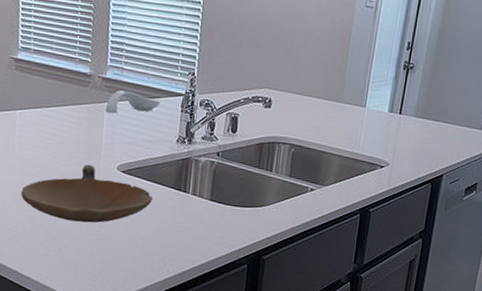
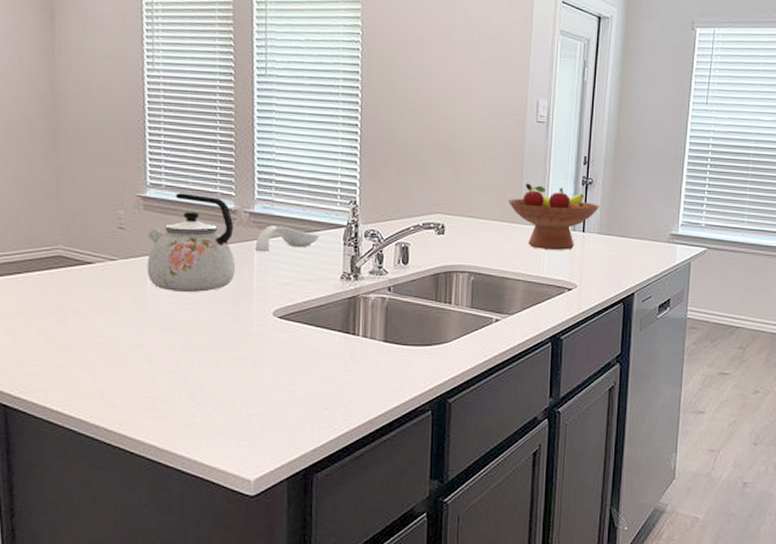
kettle: none [16,57,89,145] -> present [147,193,235,292]
bowl: present [21,164,152,223] -> none [157,311,316,380]
fruit bowl: none [331,65,419,130] -> present [507,183,601,250]

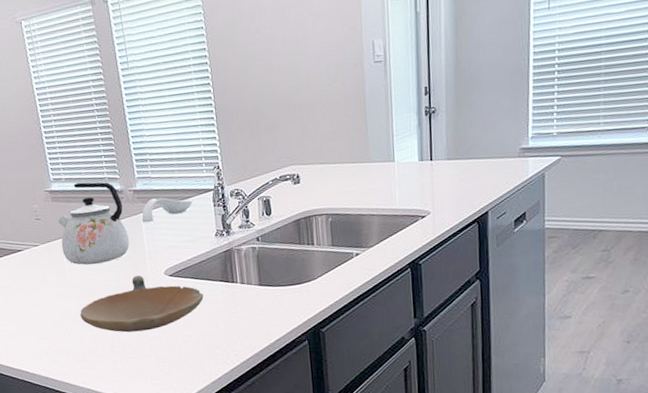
bowl: none [157,311,316,380] -> present [80,275,204,333]
fruit bowl: present [507,183,601,250] -> none [354,121,446,183]

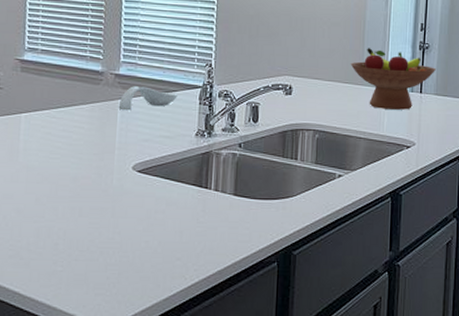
kettle: present [58,182,130,265] -> none [20,56,101,147]
bowl: present [80,275,204,333] -> none [25,165,171,230]
fruit bowl: none [354,121,446,183] -> present [350,48,437,110]

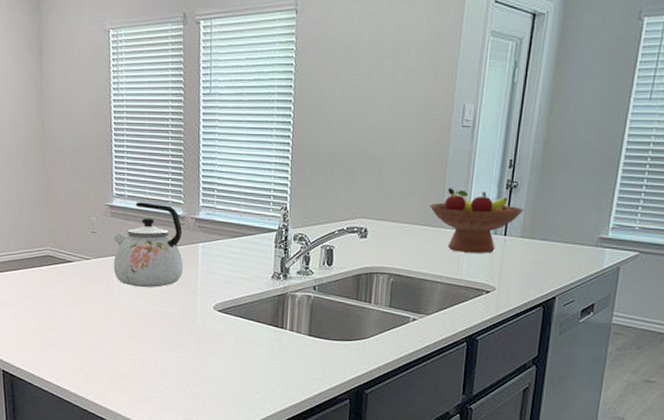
kettle: none [20,56,101,147] -> present [113,202,183,288]
spoon rest: present [118,86,178,111] -> none [199,230,254,254]

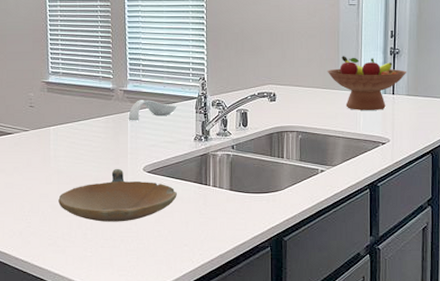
kettle: present [113,202,183,288] -> none [50,78,114,153]
bowl: none [121,305,250,364] -> present [58,168,177,222]
spoon rest: none [199,230,254,254] -> present [128,100,177,121]

